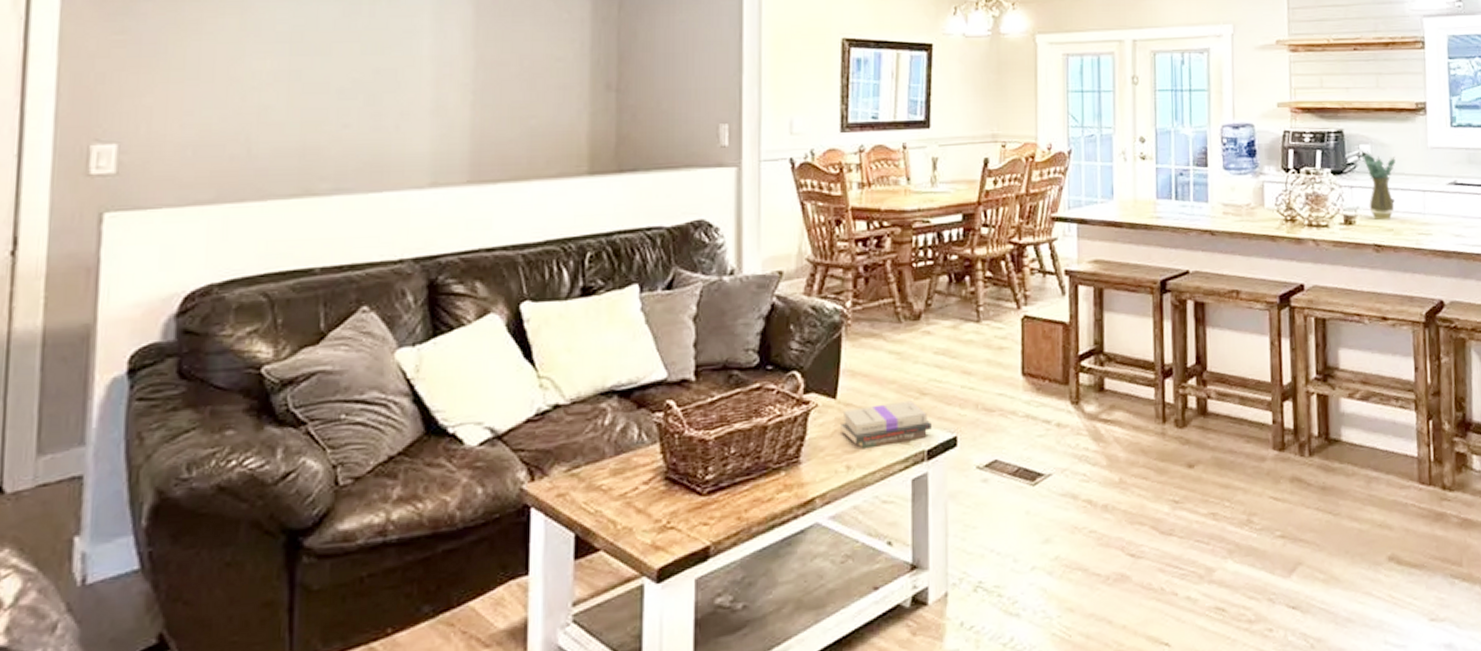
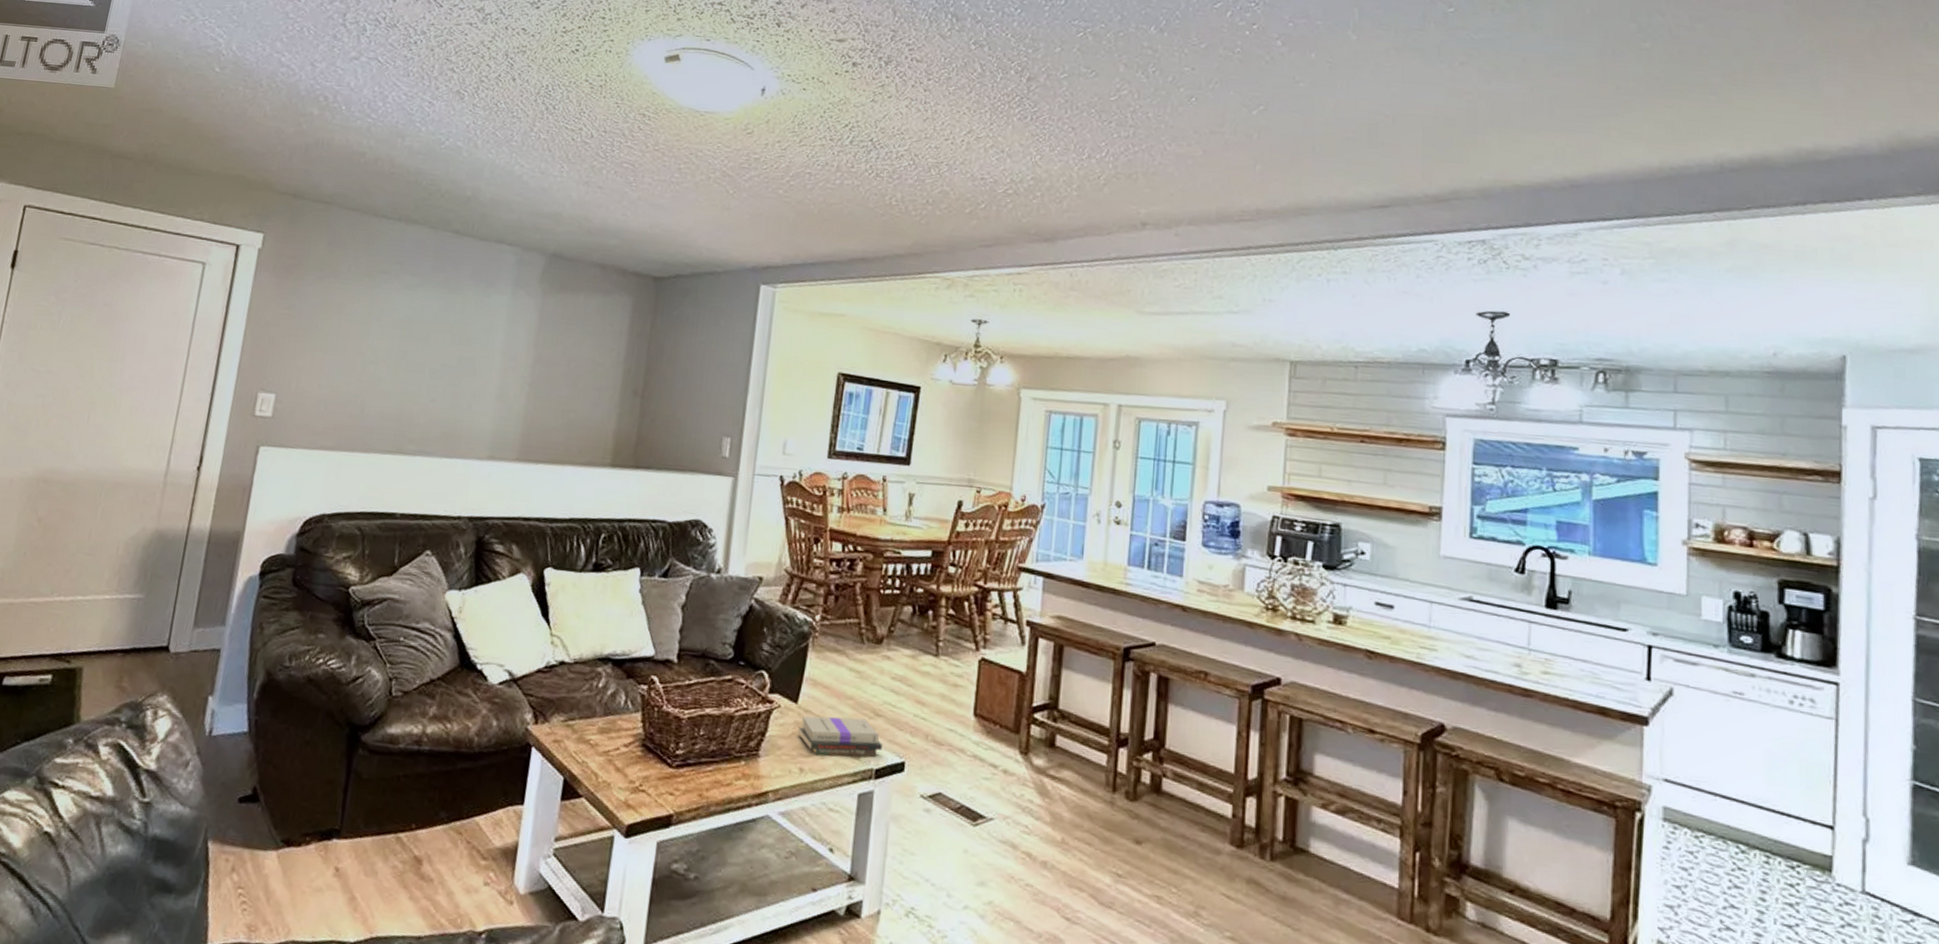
vase: present [1361,150,1396,221] -> none [1359,547,1400,627]

